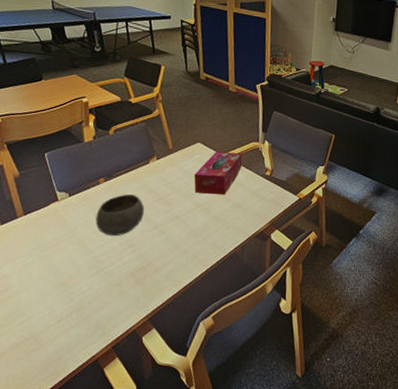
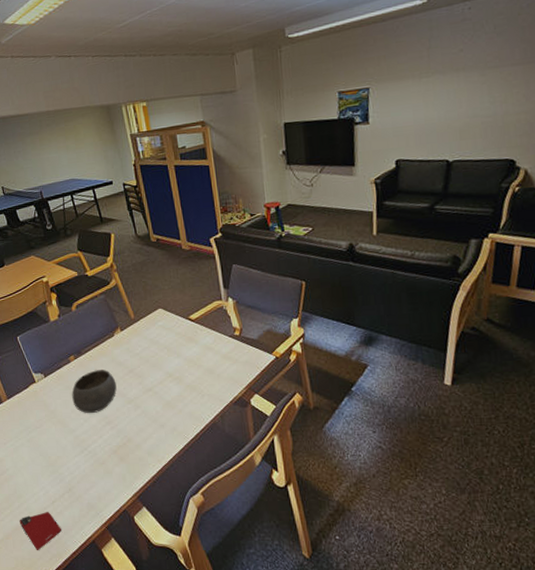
smartphone: none [17,331,64,369] -> present [19,512,62,550]
tissue box: present [194,152,242,195] -> none [160,314,208,362]

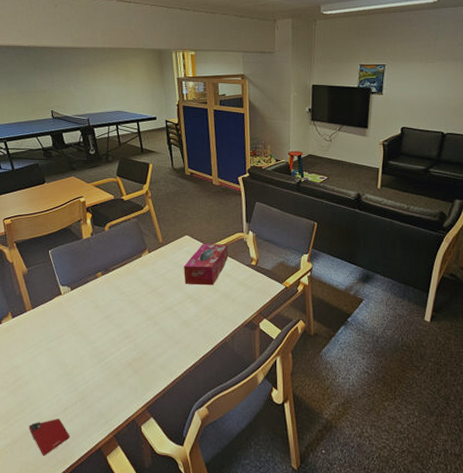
bowl: present [72,370,117,414] -> none [95,287,139,328]
tissue box: none [160,314,208,362] -> present [184,244,229,286]

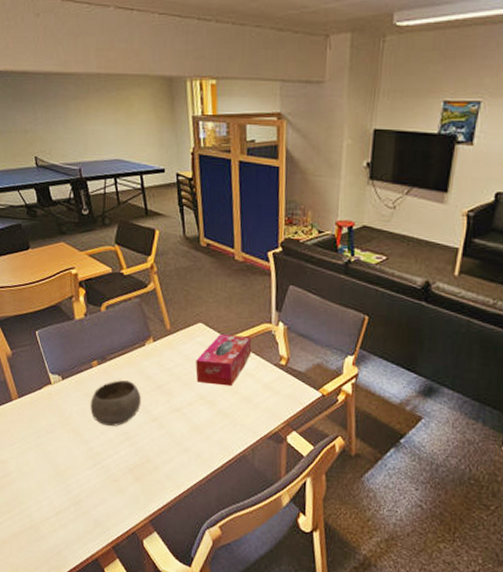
smartphone: present [29,419,71,456] -> none [18,522,64,560]
bowl: none [95,287,139,328] -> present [90,380,141,427]

